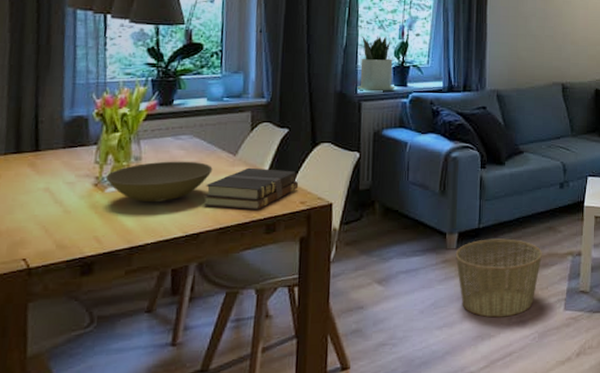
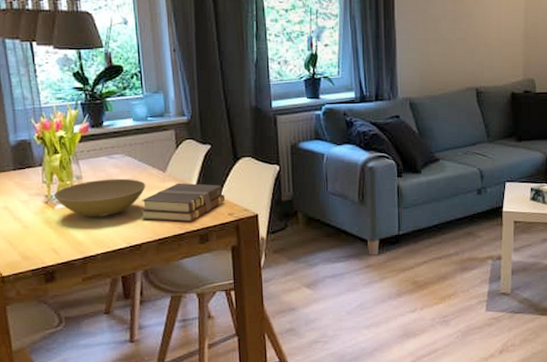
planter: present [357,36,395,92] -> none [271,49,308,105]
basket: present [455,238,542,318] -> none [377,244,462,318]

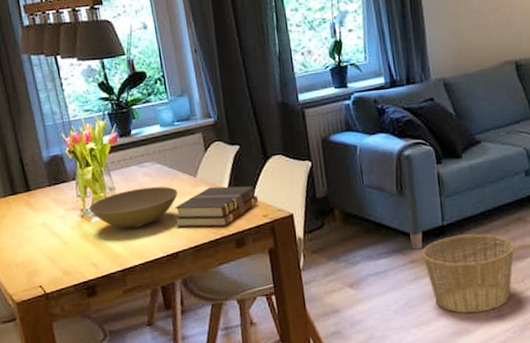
basket: none [377,244,462,318] -> present [422,234,514,314]

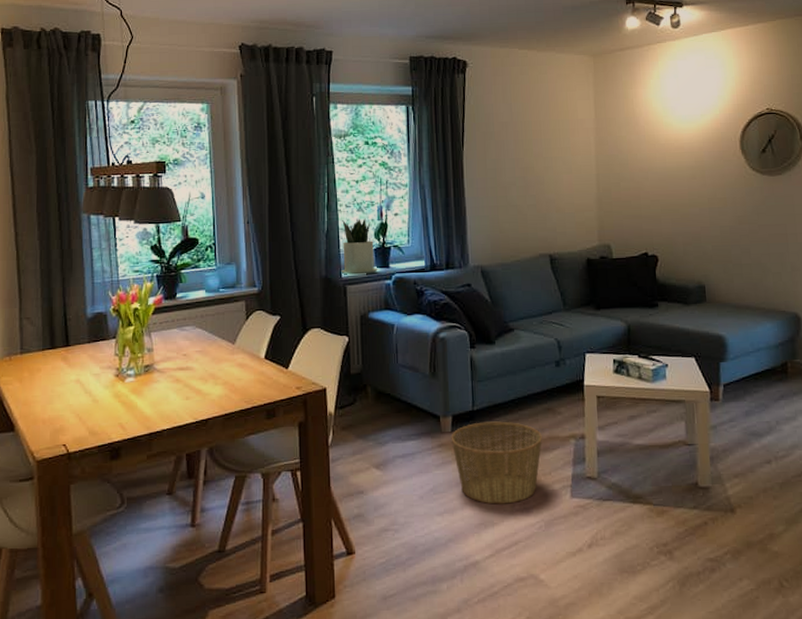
bowl: present [89,186,178,228] -> none [125,350,215,391]
bible: present [174,186,259,228] -> none [208,355,294,396]
planter: none [294,37,336,98] -> present [341,218,378,275]

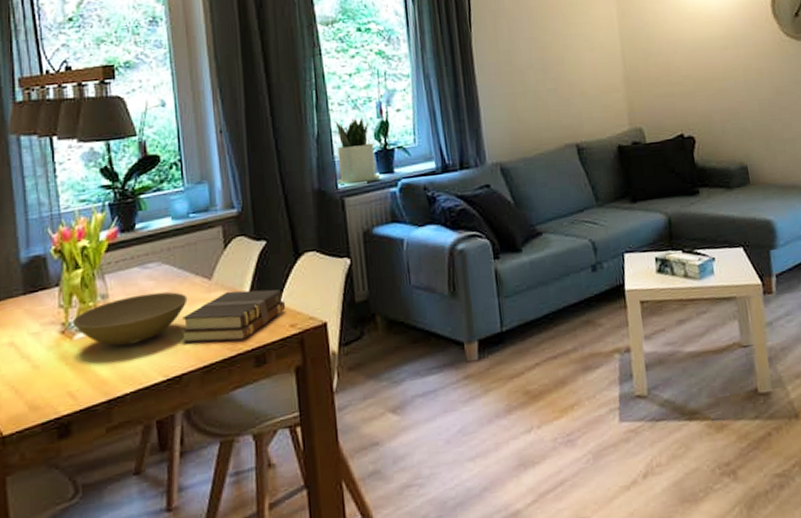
bowl: none [125,350,215,391] -> present [72,292,188,346]
bible: none [208,355,294,396] -> present [180,289,286,343]
basket: present [451,421,542,505] -> none [478,340,583,441]

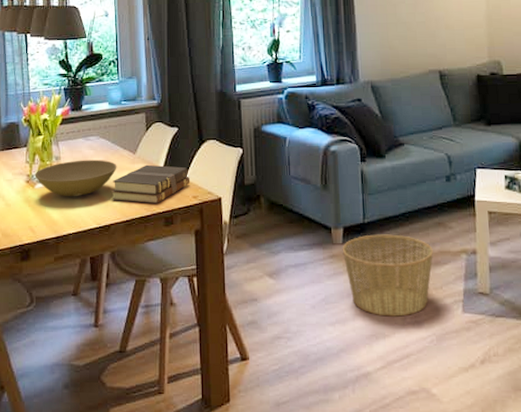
planter: present [335,117,381,186] -> none [235,35,271,89]
basket: none [478,340,583,441] -> present [342,234,433,317]

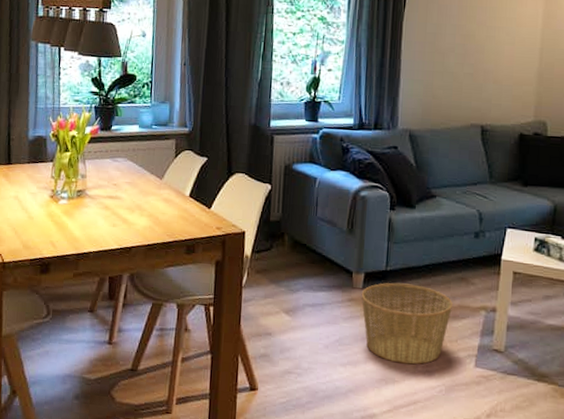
bowl: present [34,159,117,197] -> none [59,180,143,217]
bible: present [110,164,191,203] -> none [134,191,216,231]

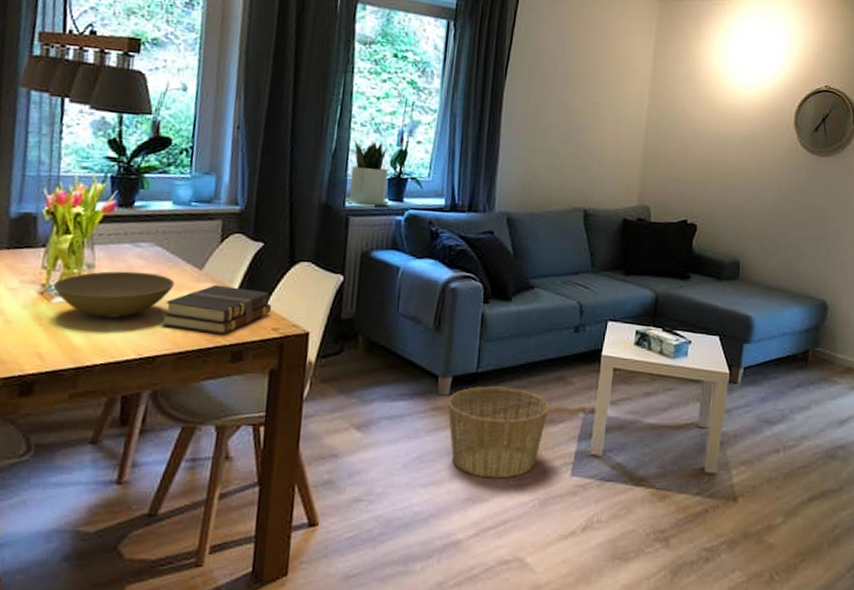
bowl: none [59,180,143,217] -> present [53,271,175,318]
bible: none [134,191,216,231] -> present [161,284,272,334]
planter: none [270,71,306,127] -> present [345,141,389,207]

